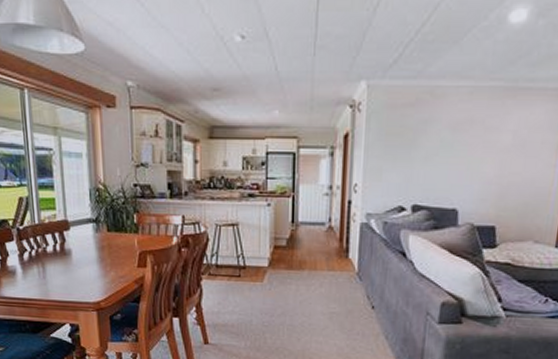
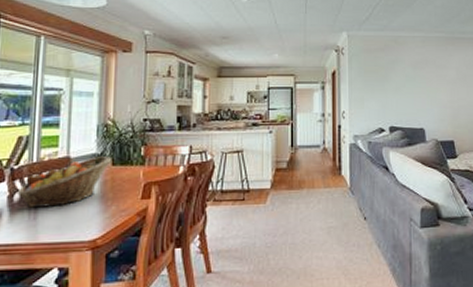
fruit basket: none [26,220,107,268] -> present [17,155,112,208]

